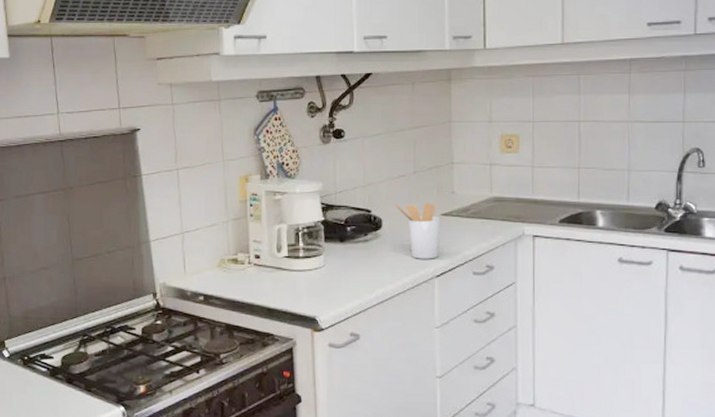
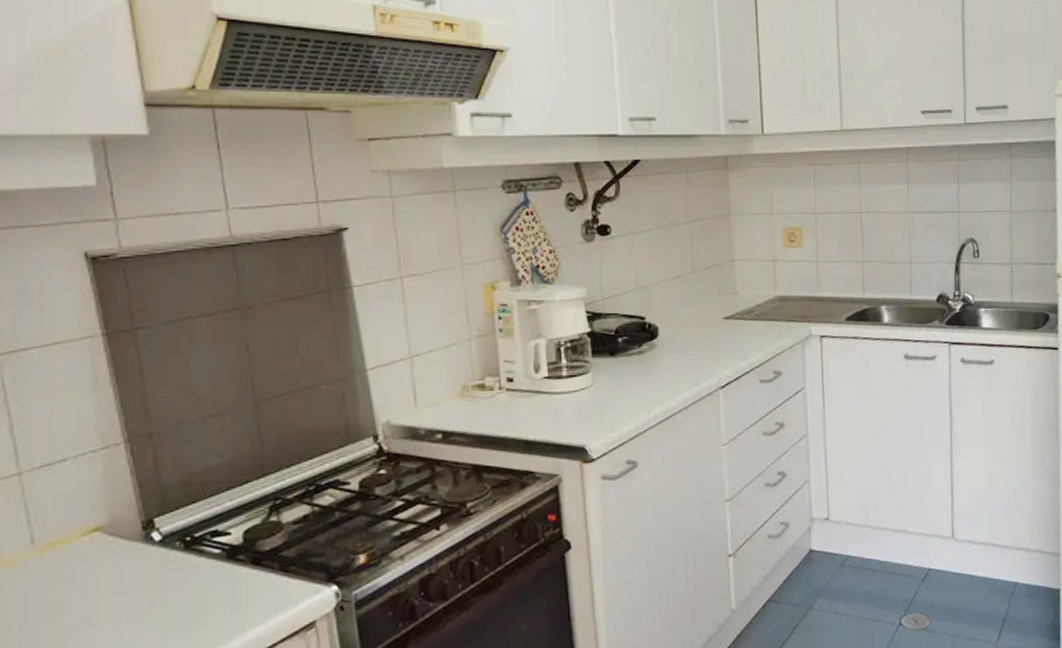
utensil holder: present [394,202,440,259] -> none [671,305,724,370]

